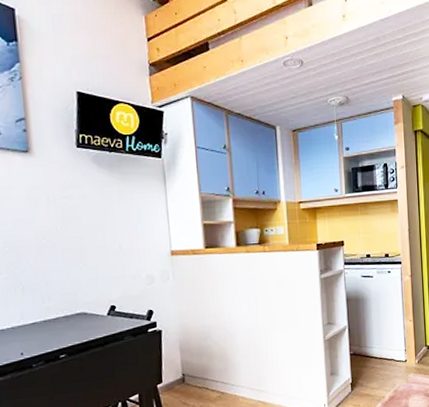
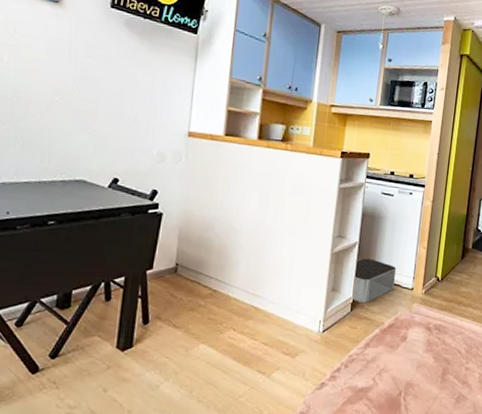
storage bin: none [347,339,389,381] -> present [350,258,397,303]

